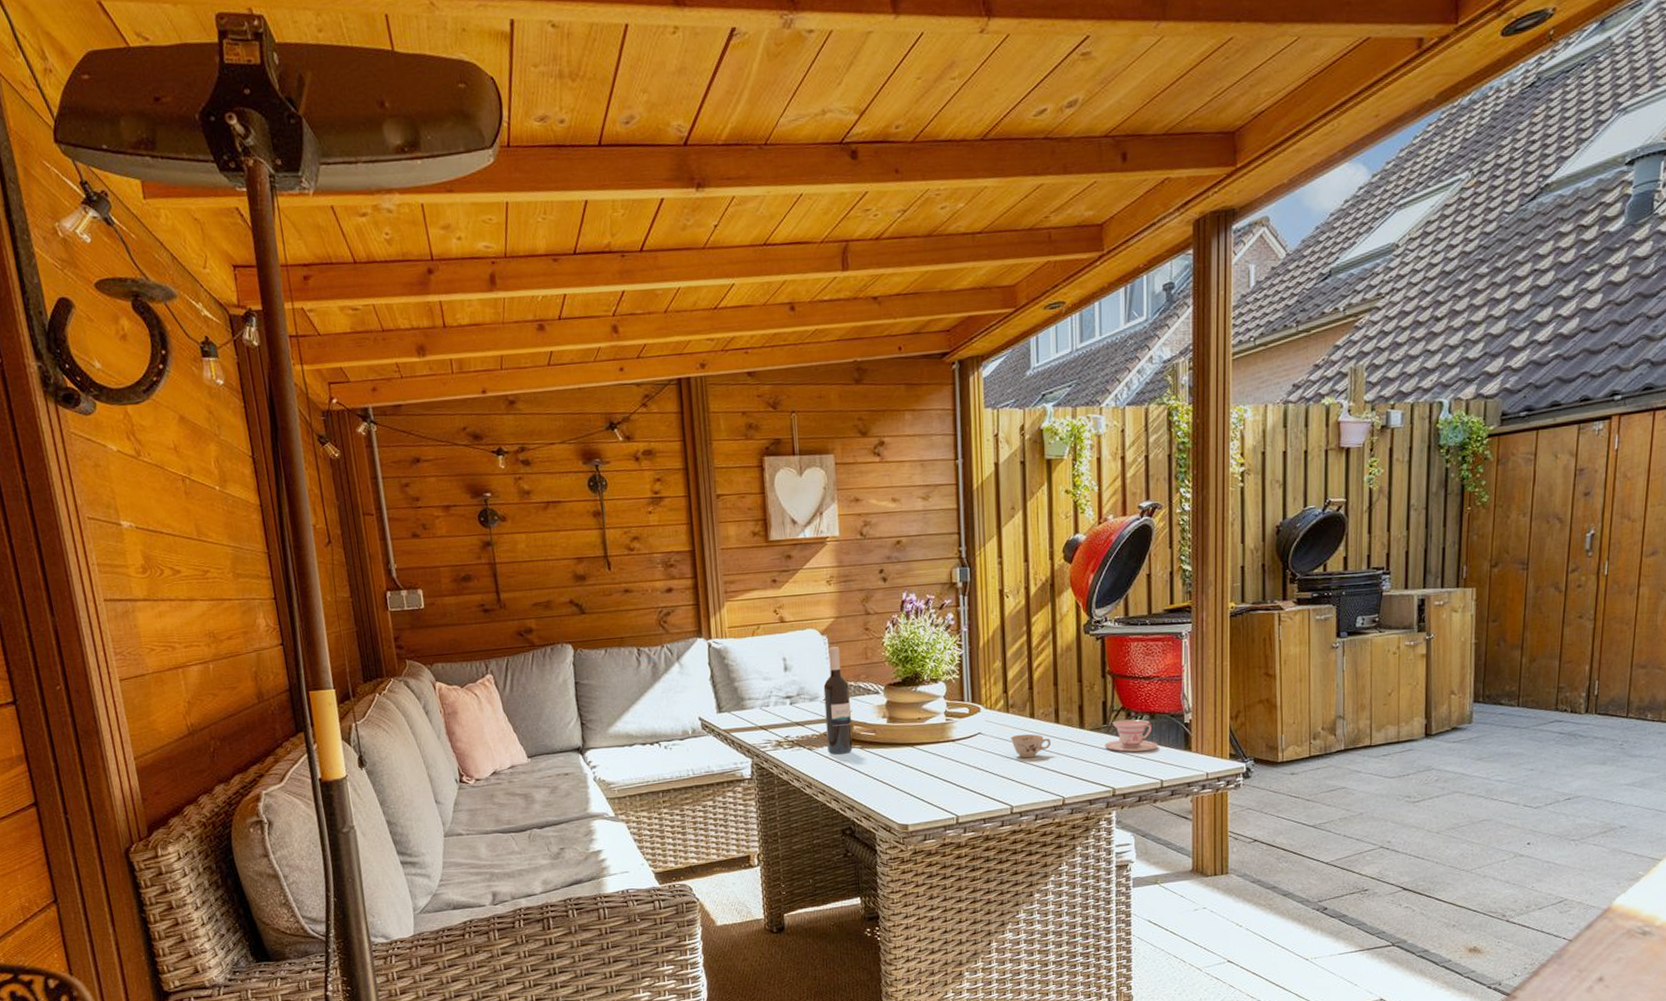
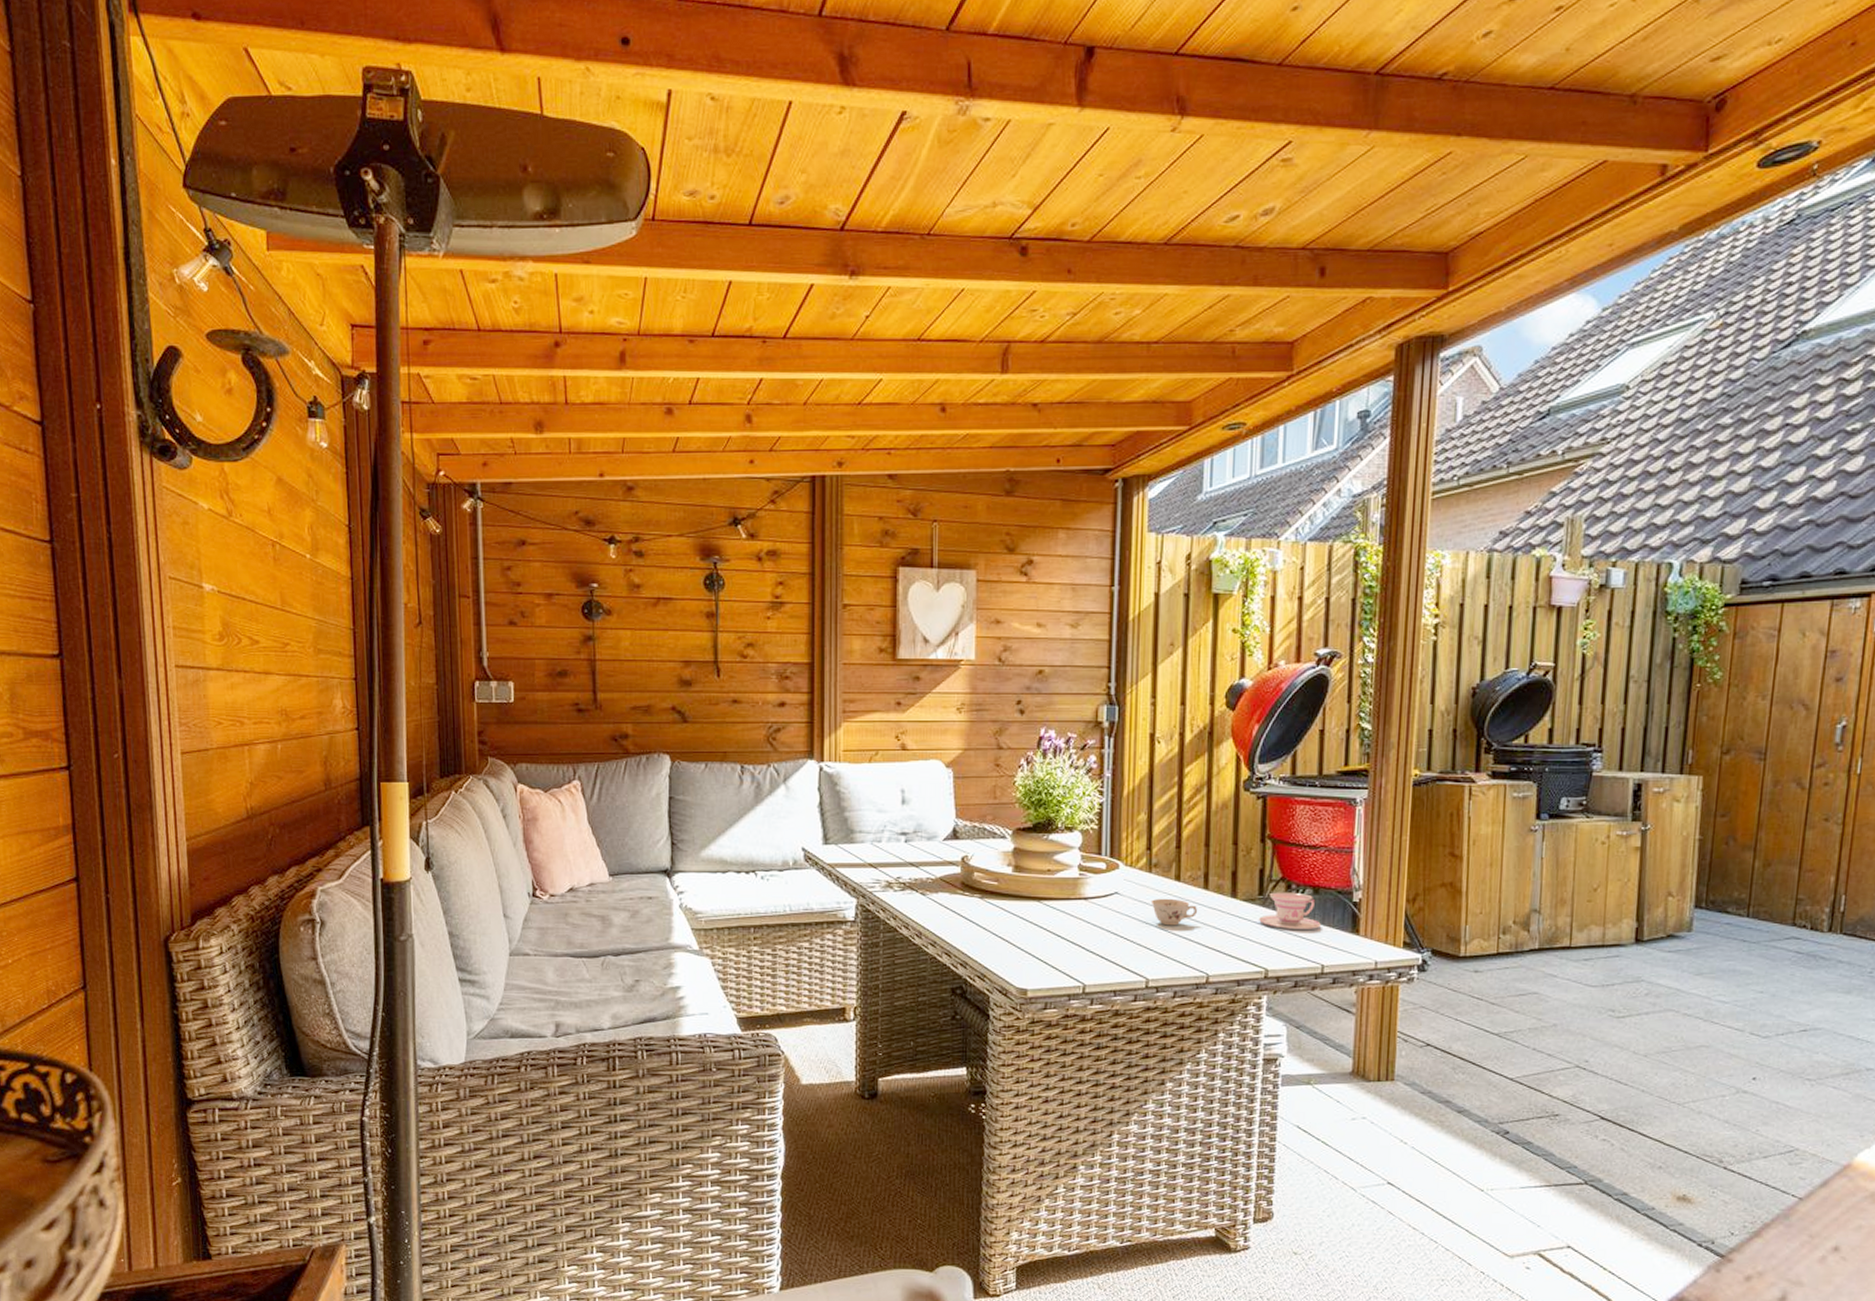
wine bottle: present [823,647,853,756] -> none [943,782,972,904]

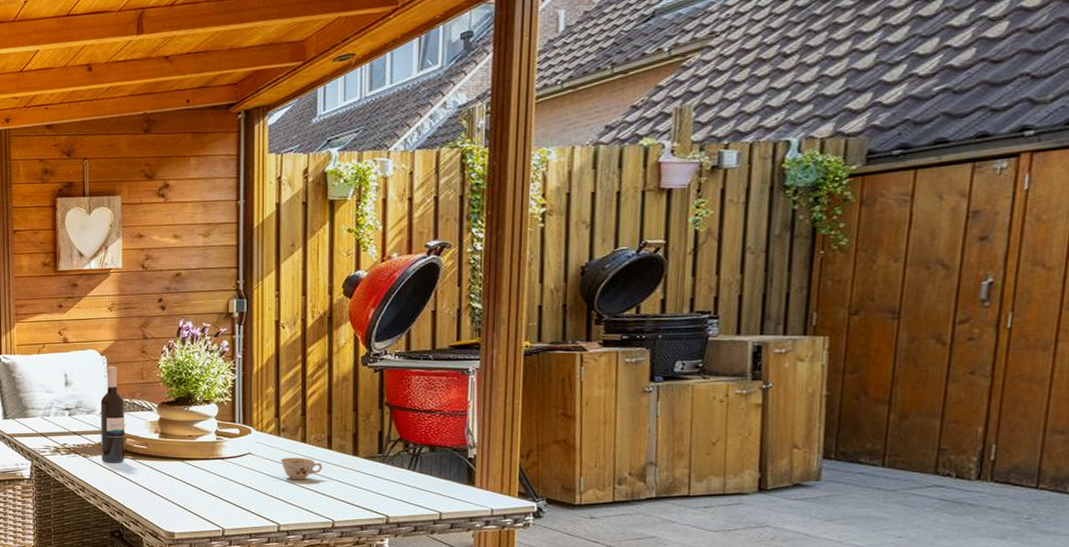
wine bottle: none [943,782,972,904] -> present [100,366,125,464]
teacup: present [1259,892,1321,929] -> none [379,450,438,482]

